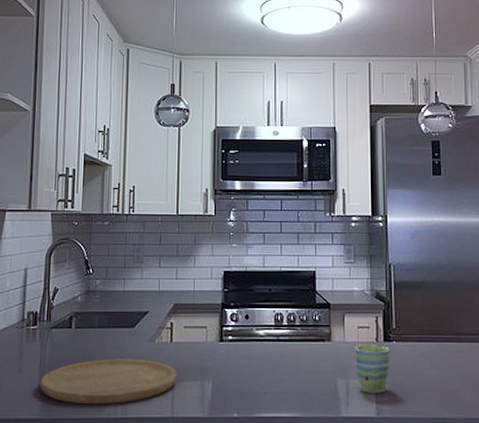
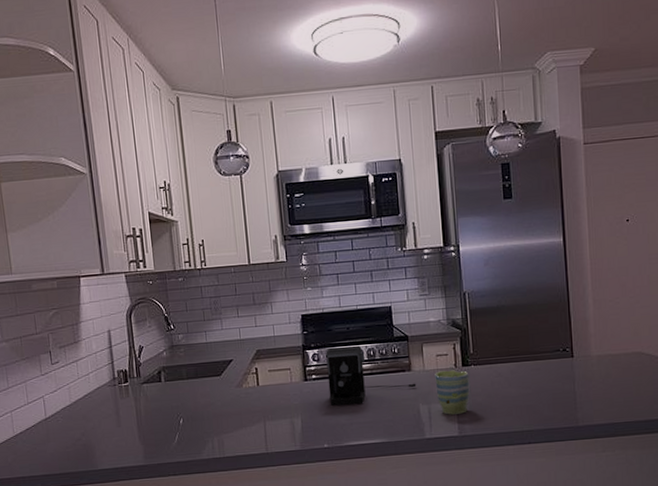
cutting board: present [39,359,177,405] -> none [139,404,267,449]
coffee maker: none [244,308,336,373] -> present [326,345,417,406]

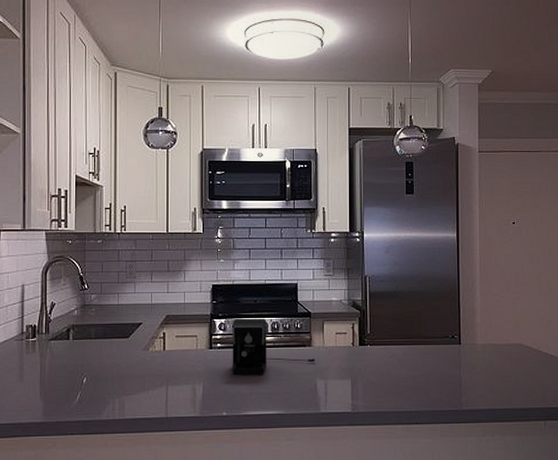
mug: present [435,370,470,415] -> none [333,348,365,391]

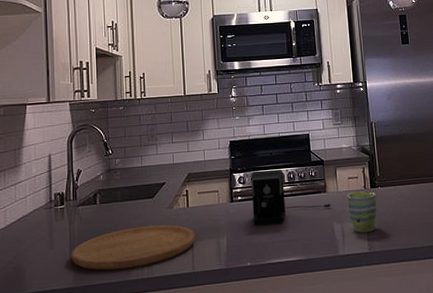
cutting board: none [41,366,170,409] -> present [71,225,195,271]
mug: none [333,348,365,391] -> present [347,191,378,233]

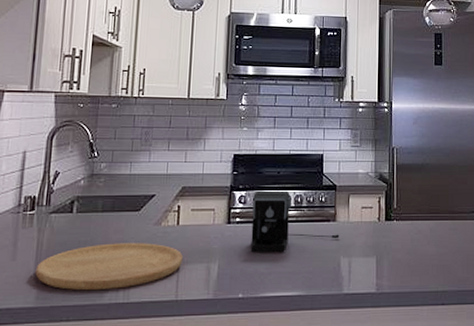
mug: present [347,191,378,233] -> none [358,224,391,270]

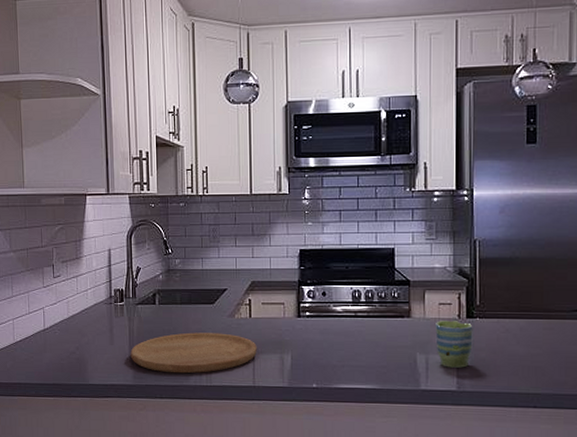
coffee maker: present [250,190,340,253] -> none [322,285,415,347]
mug: none [358,224,391,270] -> present [435,320,473,368]

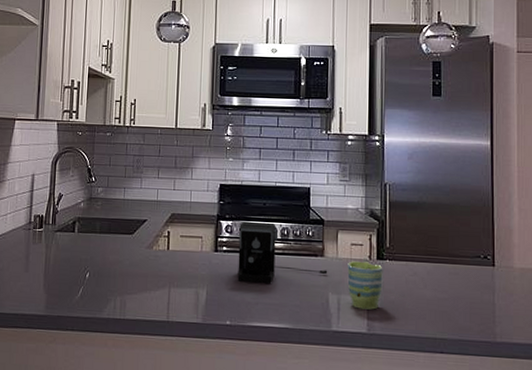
cutting board: present [130,332,257,374] -> none [44,262,173,306]
coffee maker: none [322,285,415,347] -> present [237,221,328,285]

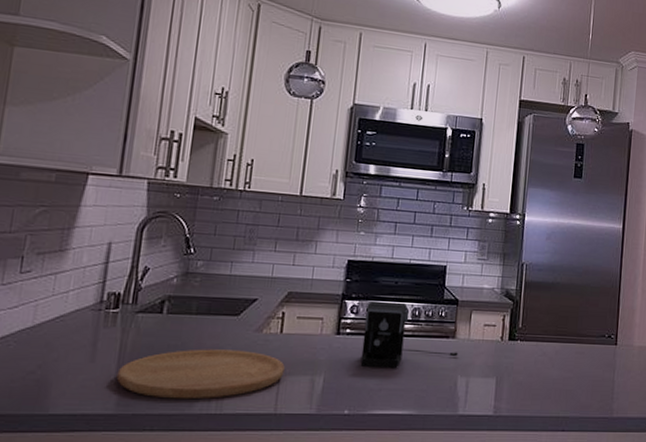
cutting board: none [44,262,173,306] -> present [116,349,285,400]
mug: present [347,261,383,310] -> none [477,342,514,391]

